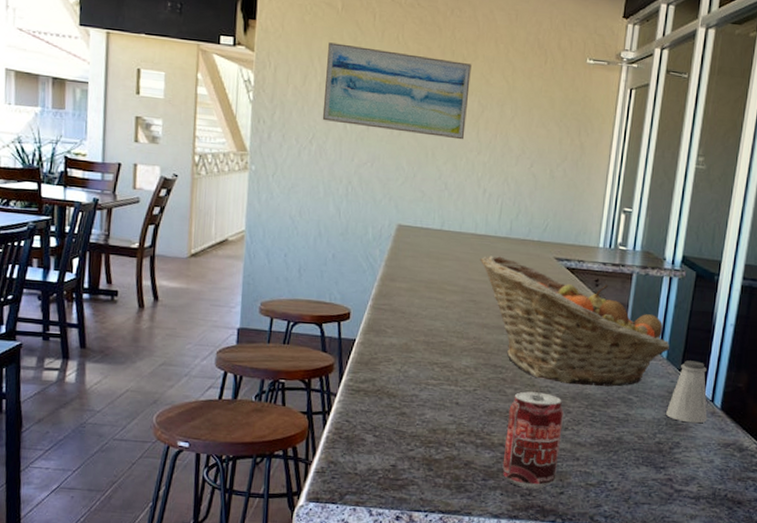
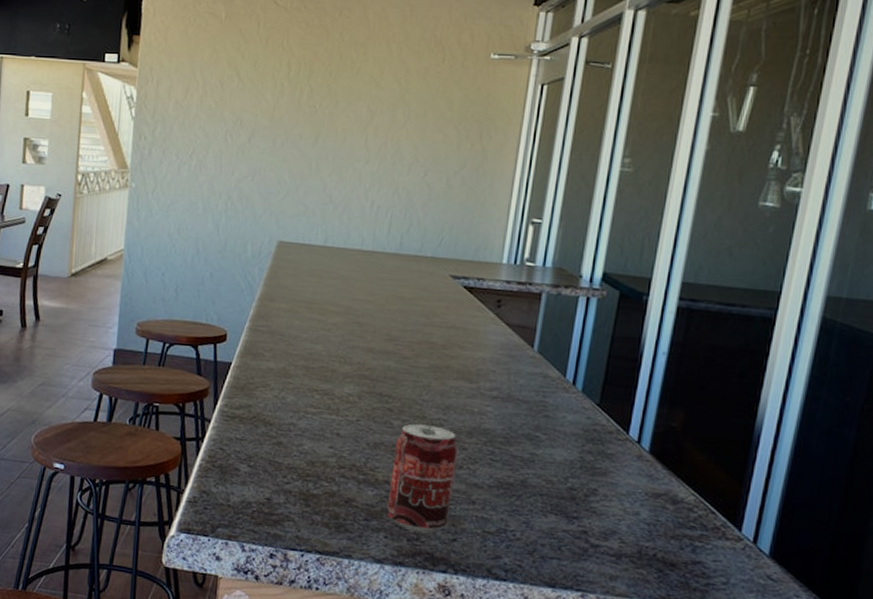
wall art: present [322,42,471,140] -> none [203,53,361,149]
fruit basket: present [479,255,670,387] -> none [365,273,587,422]
saltshaker: present [665,360,707,424] -> none [579,394,633,468]

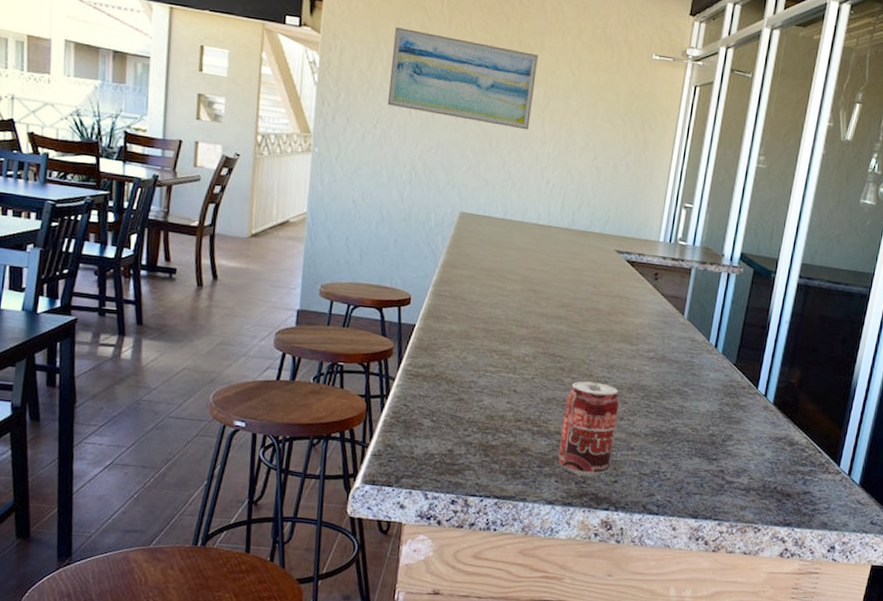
wall art: none [203,53,361,149] -> present [387,27,538,130]

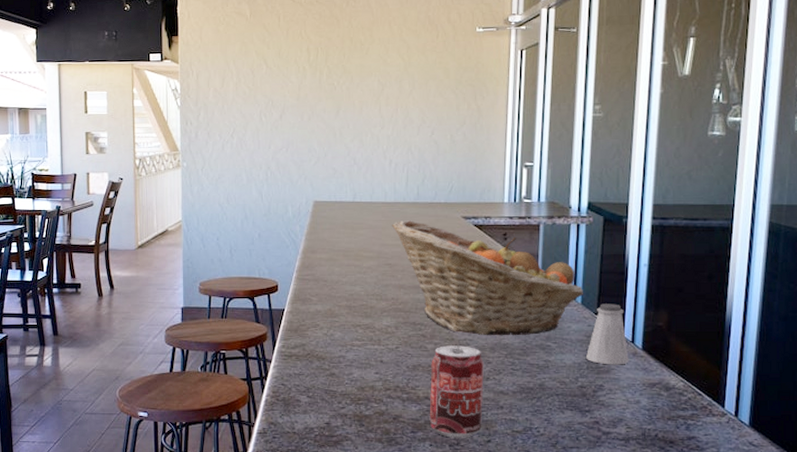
wall art: present [387,27,538,130] -> none [240,46,369,118]
fruit basket: none [541,246,726,379] -> present [391,220,584,336]
saltshaker: none [719,355,762,417] -> present [585,304,629,365]

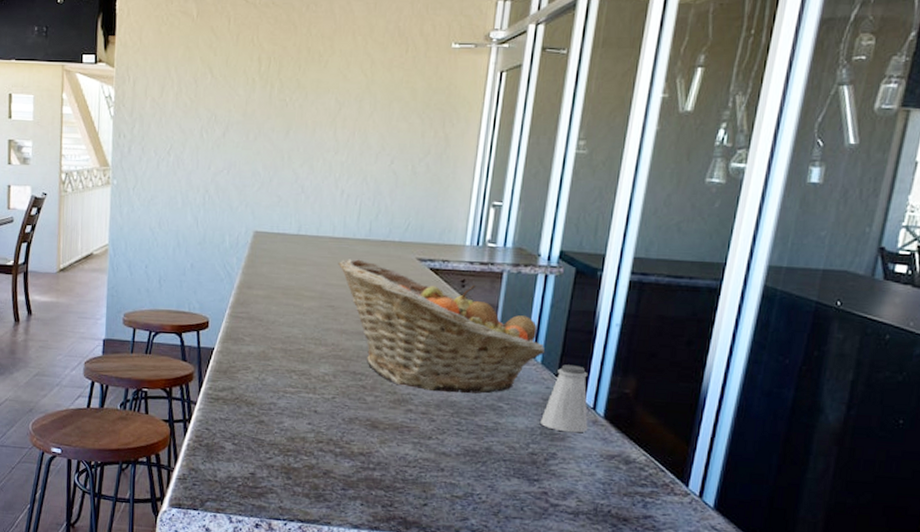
beverage can: present [429,345,484,438] -> none [362,399,427,500]

